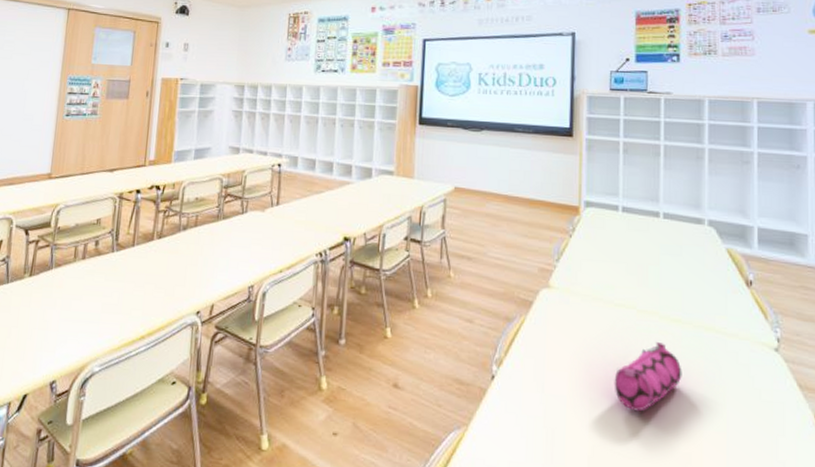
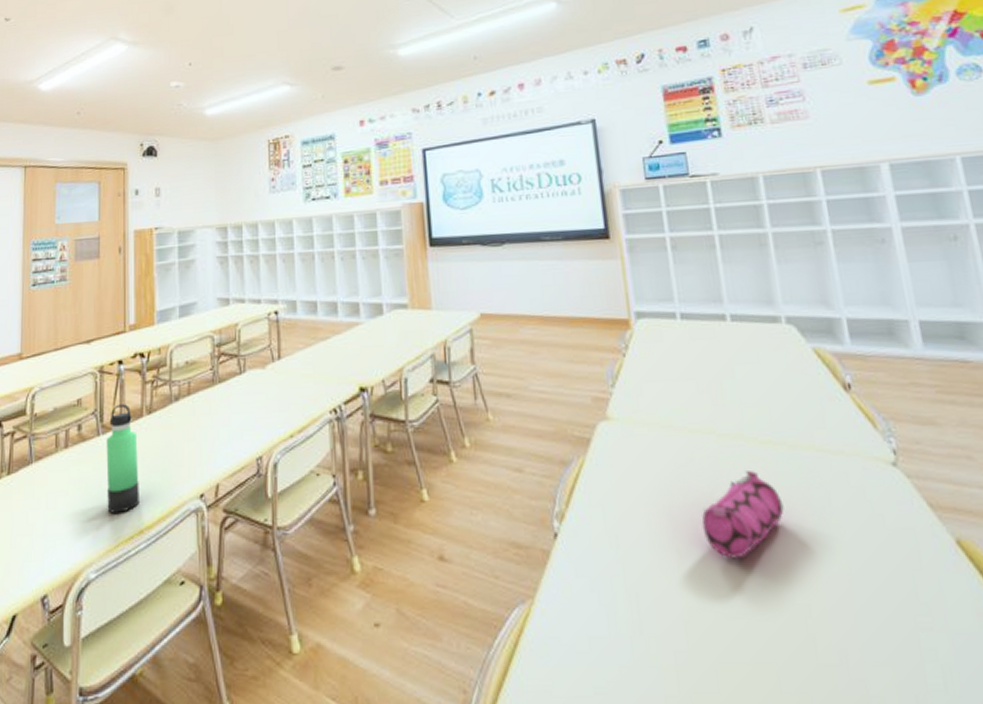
thermos bottle: none [115,227,147,319] -> present [106,404,139,513]

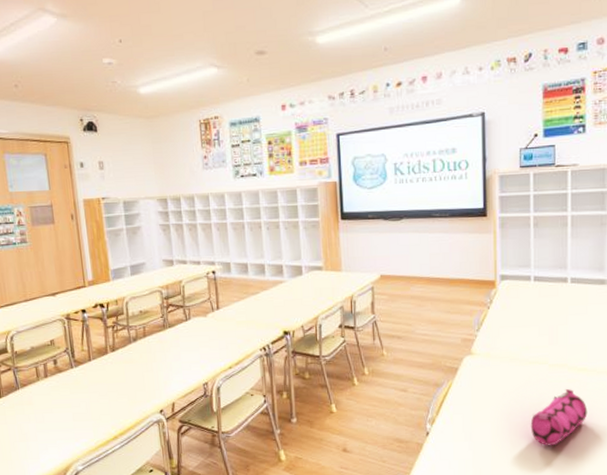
thermos bottle: present [106,404,139,513] -> none [79,344,112,425]

